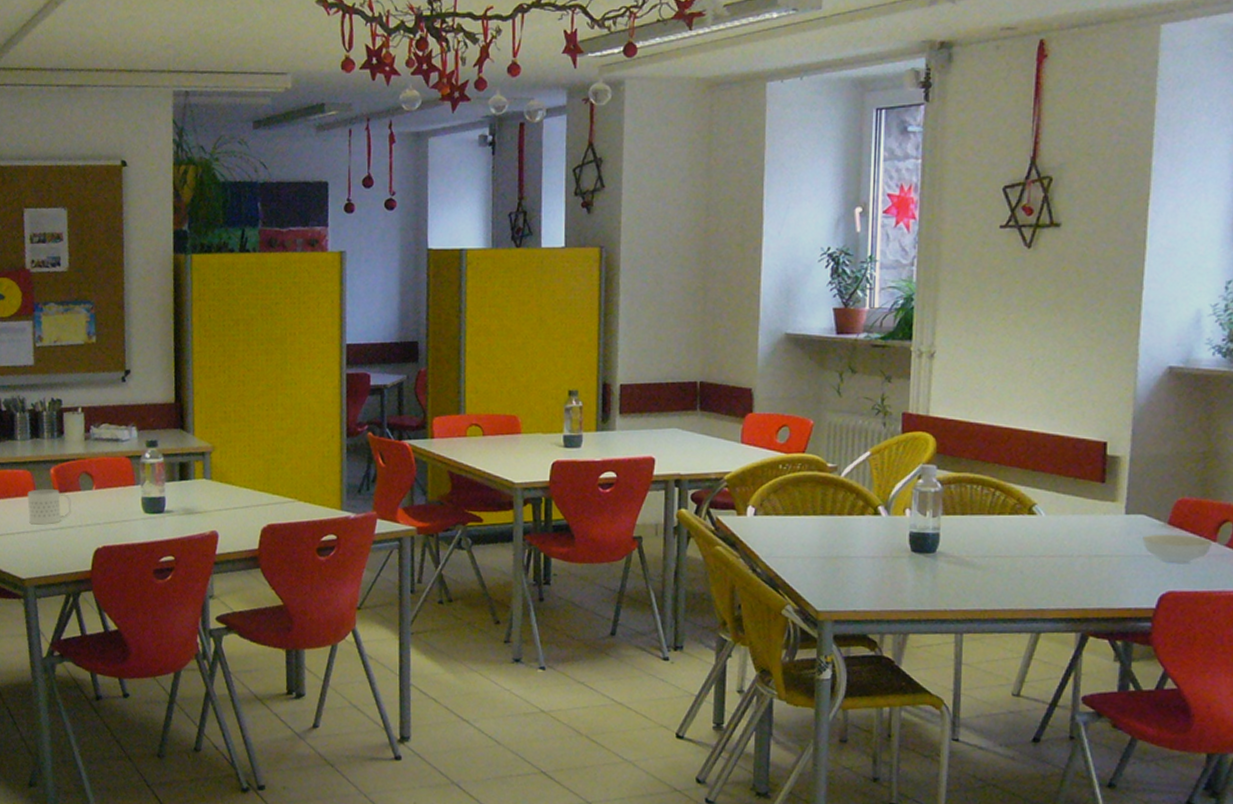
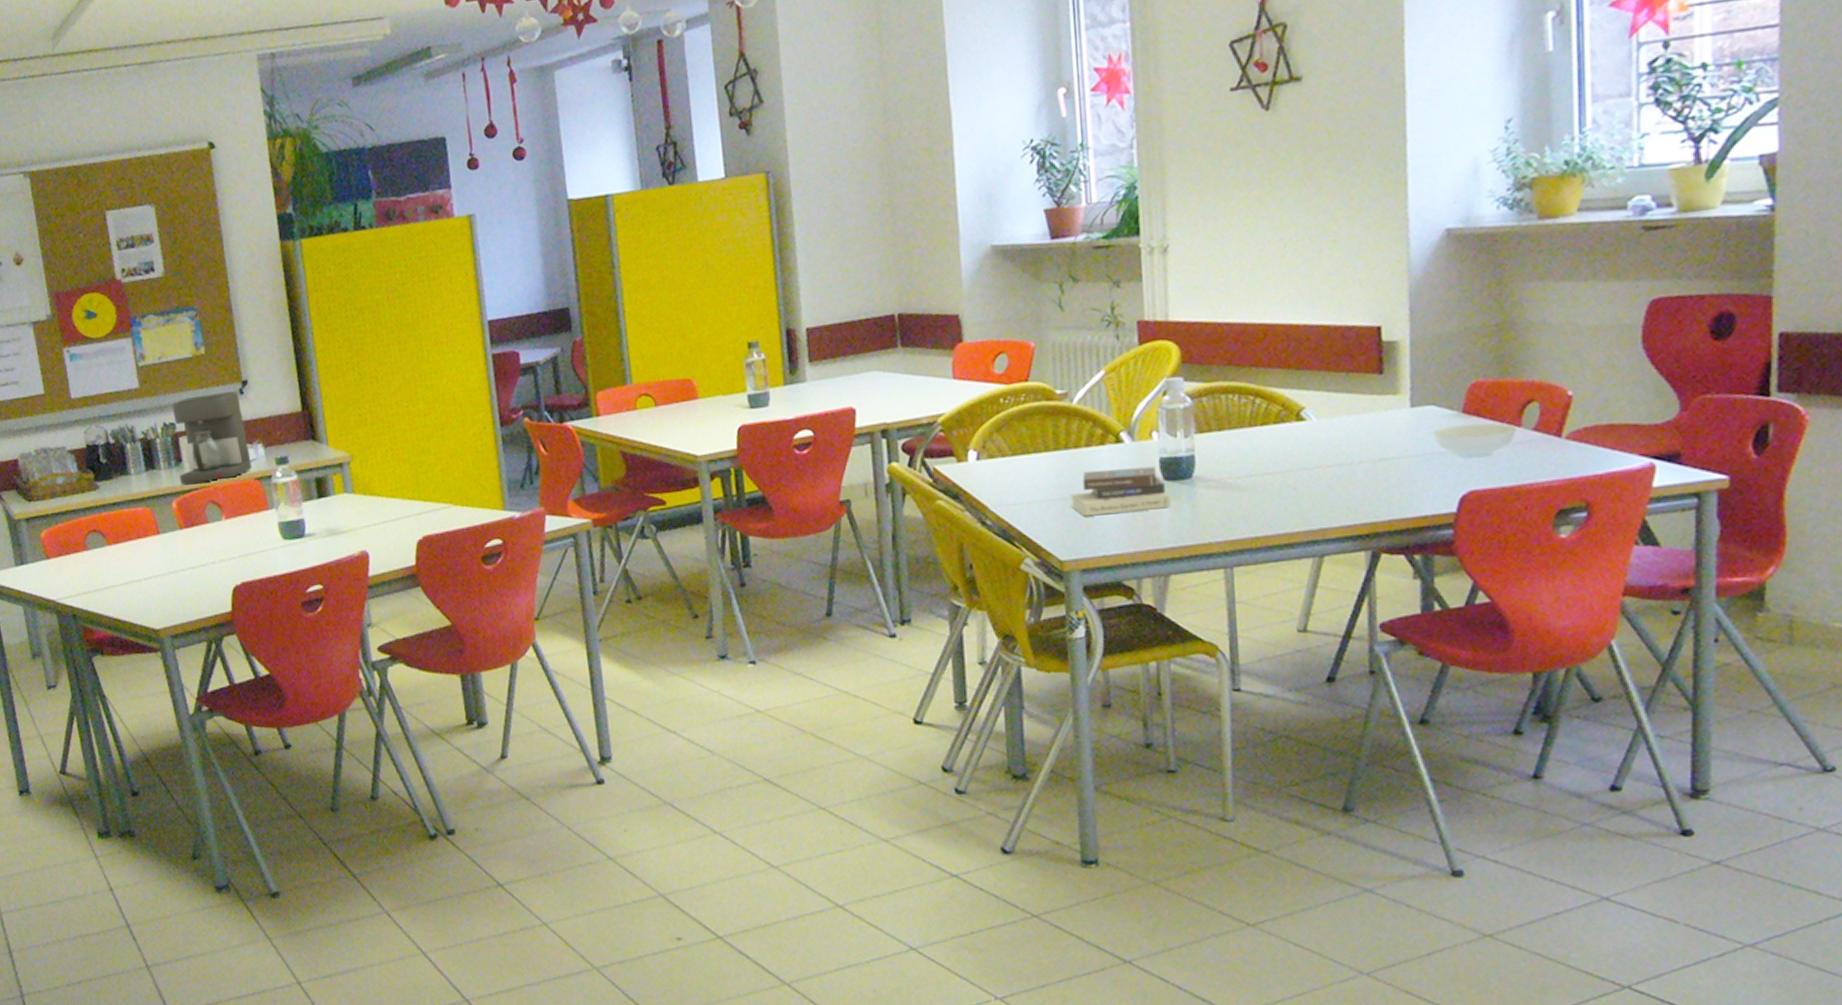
mug: present [27,489,71,525] -> none [149,525,202,568]
coffee maker: none [60,378,125,455] -> present [171,391,252,485]
books: none [830,536,916,576] -> present [1070,466,1171,517]

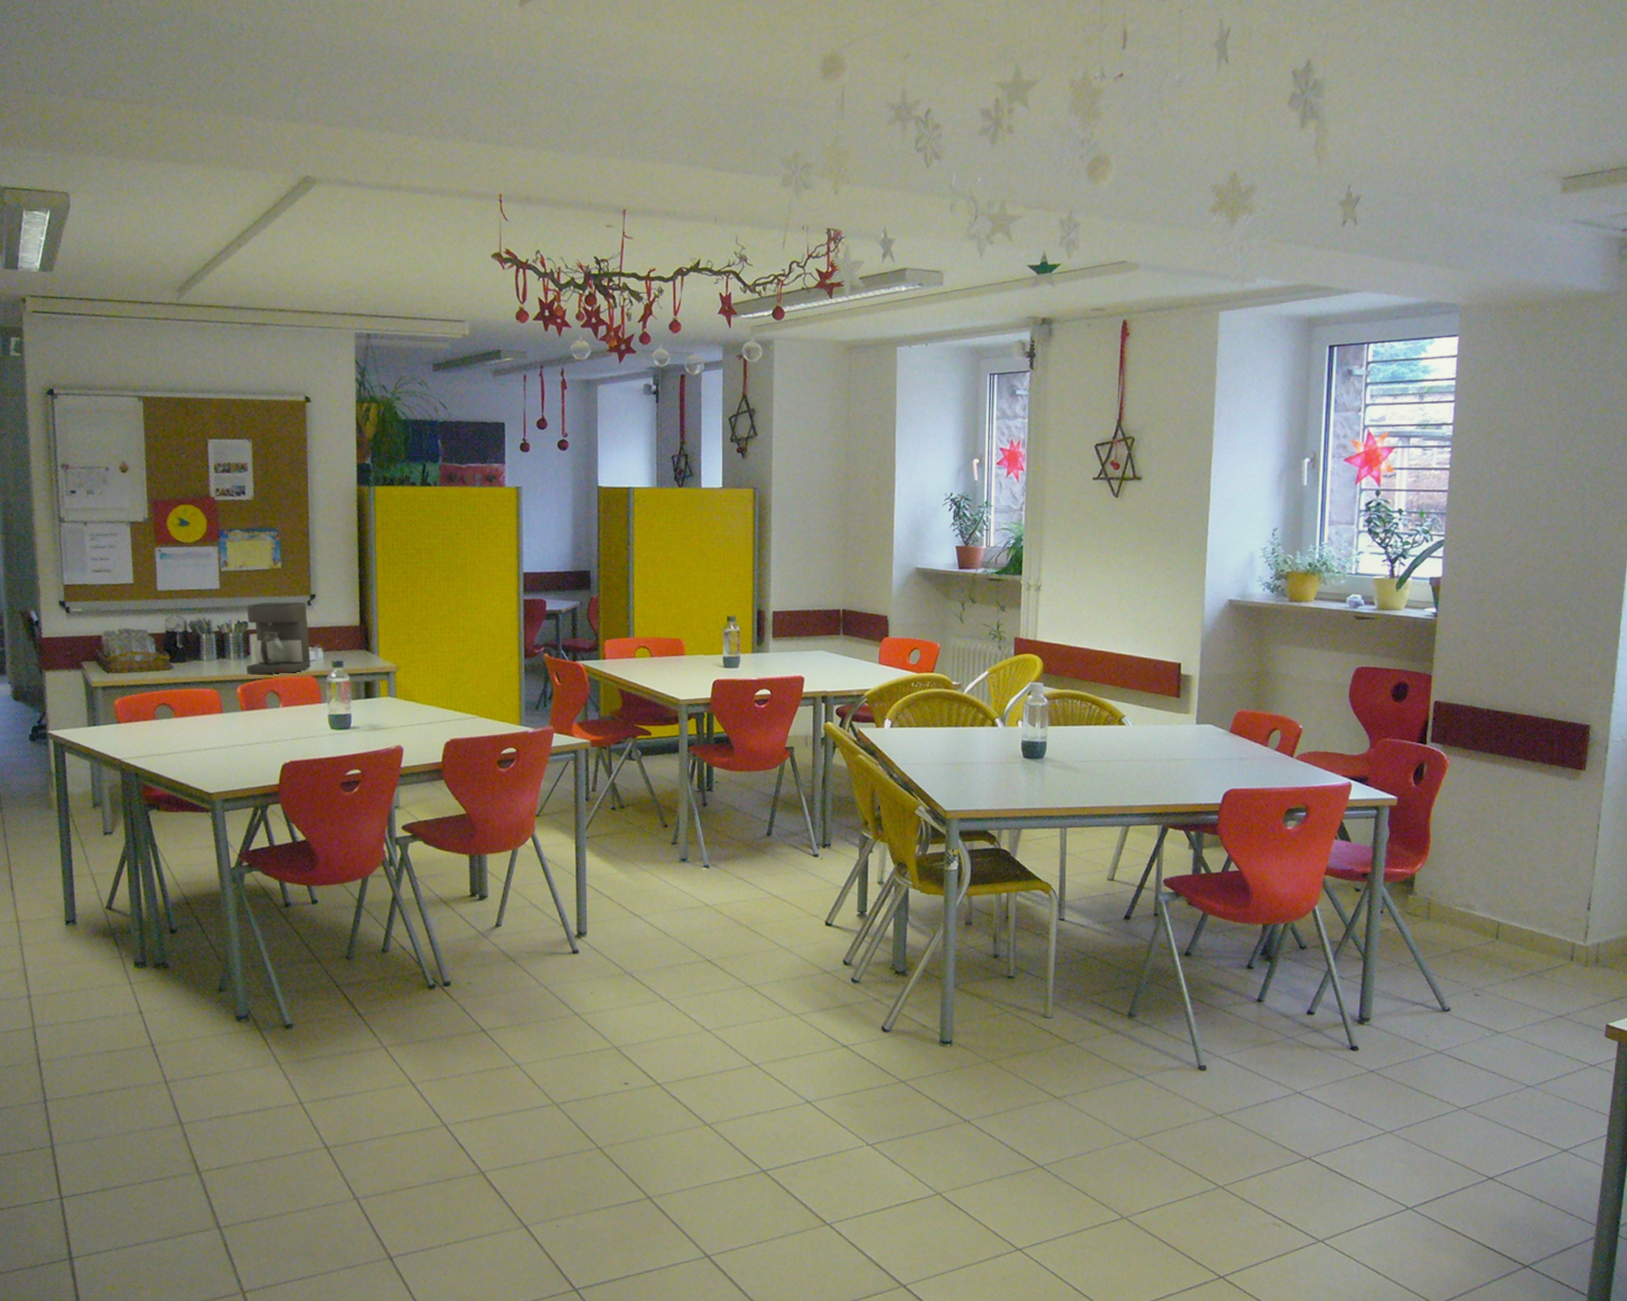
books: present [1070,466,1171,517] -> none [955,744,1027,779]
bowl: present [1433,423,1518,459] -> none [1210,740,1265,766]

